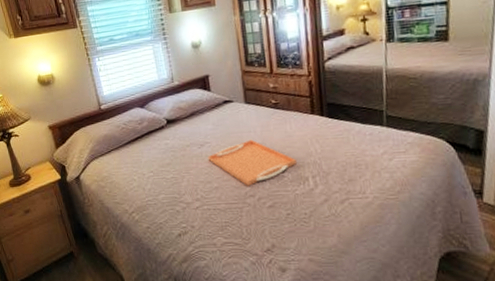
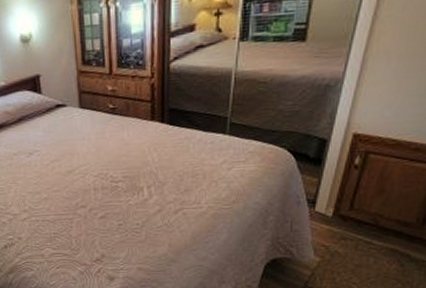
serving tray: present [208,139,297,186] -> none [37,148,132,197]

